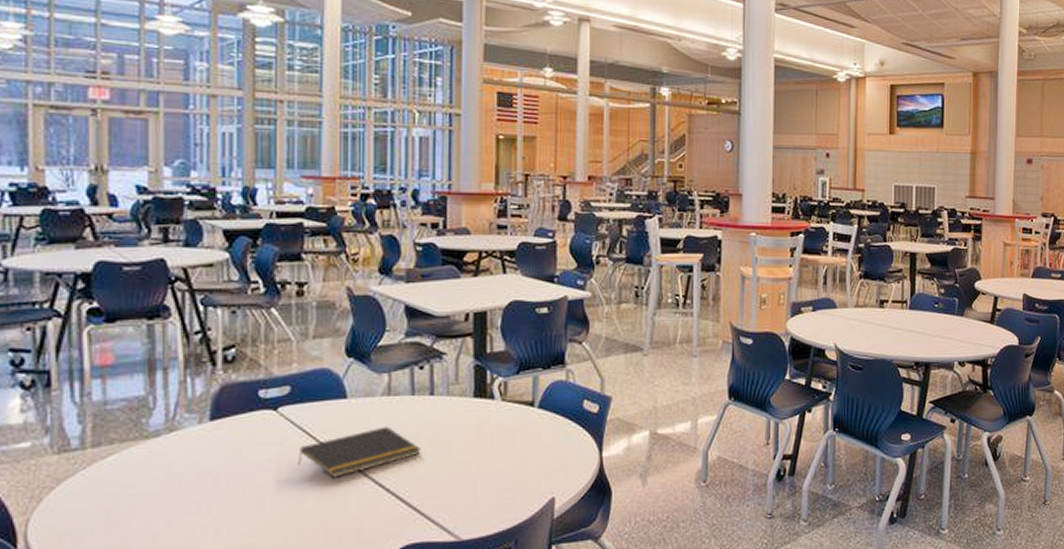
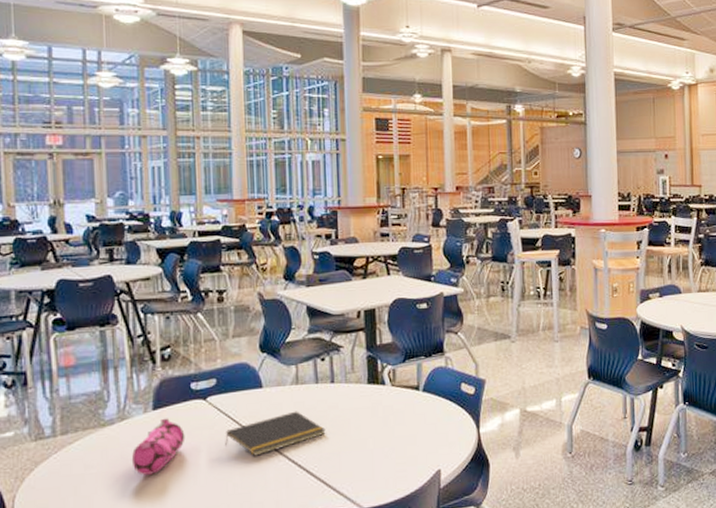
pencil case: none [180,430,249,497] -> present [131,418,185,475]

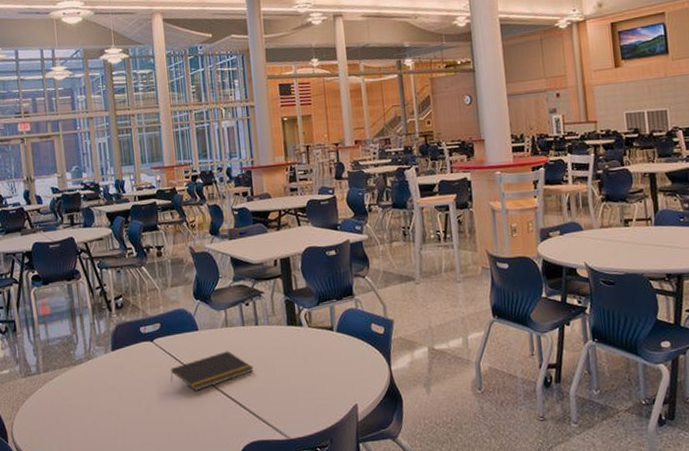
pencil case: present [131,418,185,475] -> none [97,358,139,407]

